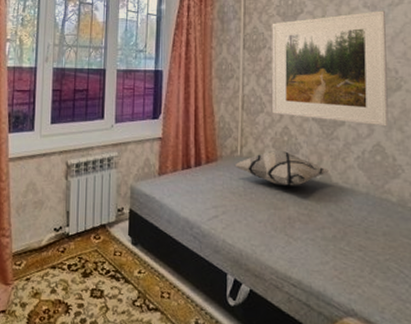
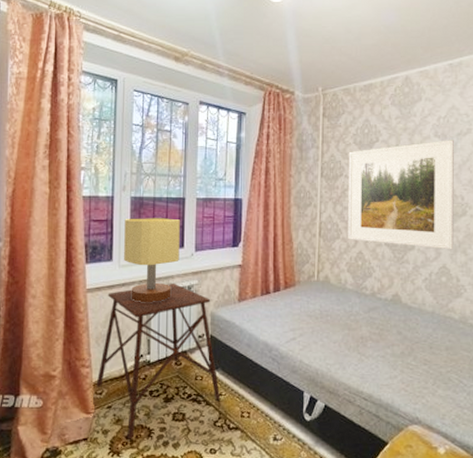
side table: none [15,154,140,314] -> present [96,282,221,439]
table lamp: none [45,89,100,173] -> present [124,218,180,302]
decorative pillow: present [234,151,329,186] -> none [312,275,399,308]

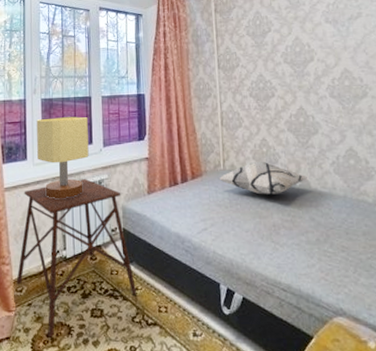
decorative pillow: none [312,275,399,308] -> present [219,162,307,195]
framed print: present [348,140,454,250] -> none [243,24,359,132]

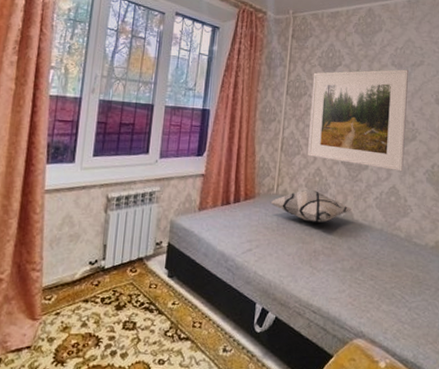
side table: present [16,178,137,337] -> none [45,188,174,348]
table lamp: present [37,117,89,198] -> none [87,121,147,207]
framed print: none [243,24,359,132] -> present [308,69,408,172]

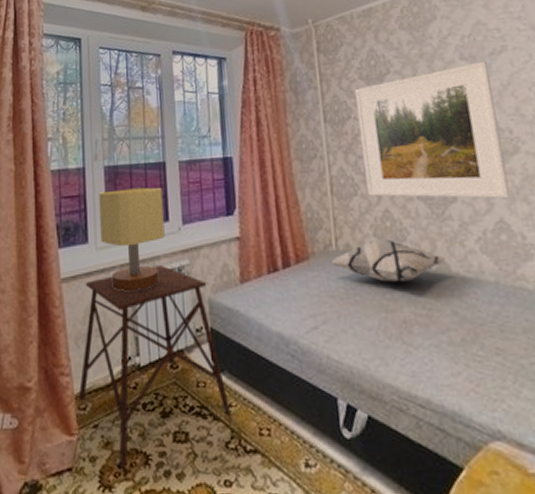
side table: none [45,188,174,348] -> present [78,264,231,469]
table lamp: none [87,121,147,207] -> present [99,187,165,291]

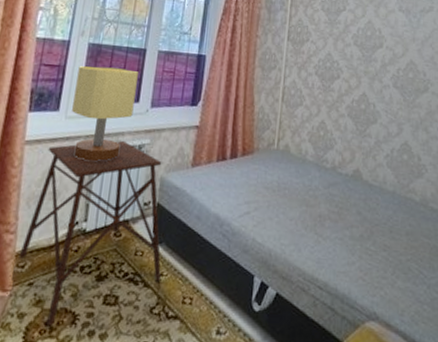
decorative pillow: present [330,239,446,282] -> none [270,145,360,183]
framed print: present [354,61,511,199] -> none [311,15,417,127]

